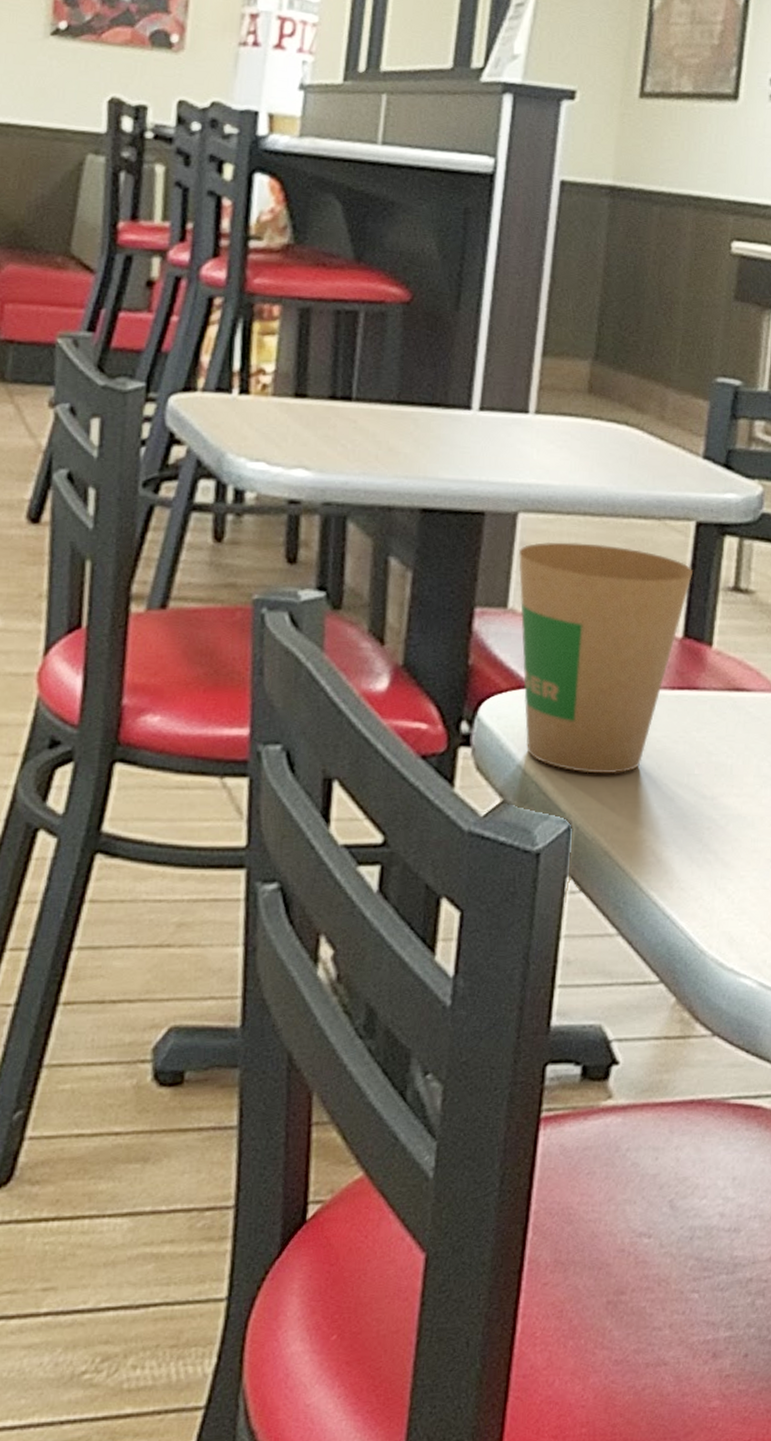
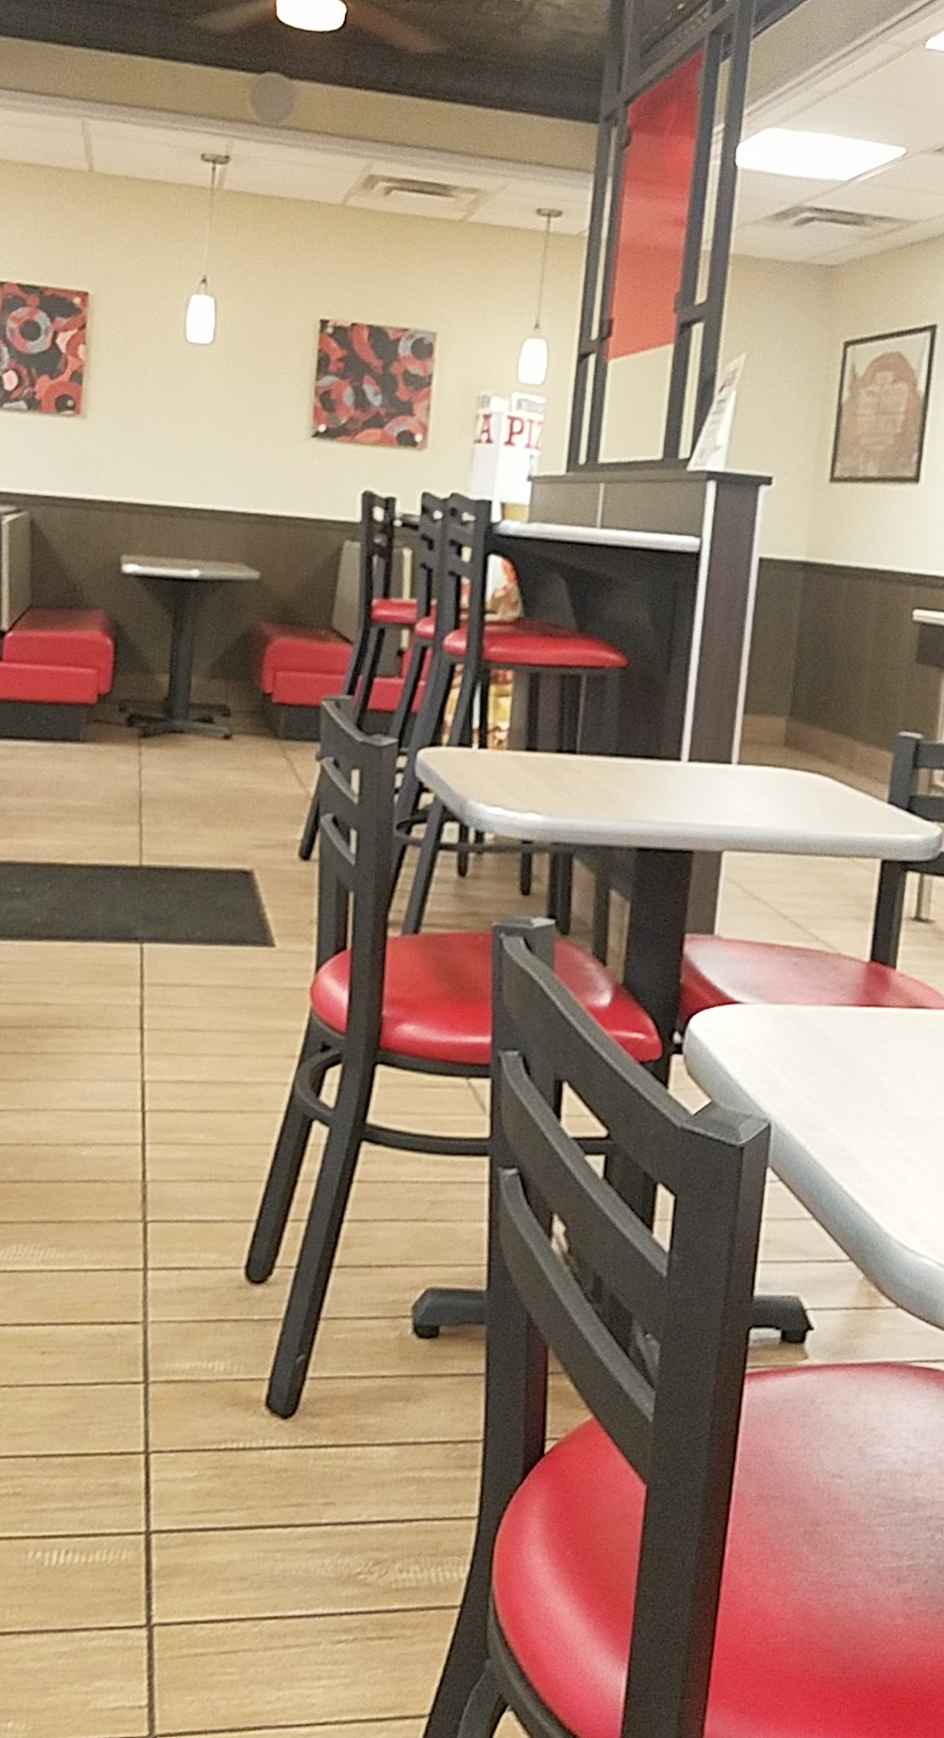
paper cup: present [519,541,693,774] -> none [724,877,878,1080]

